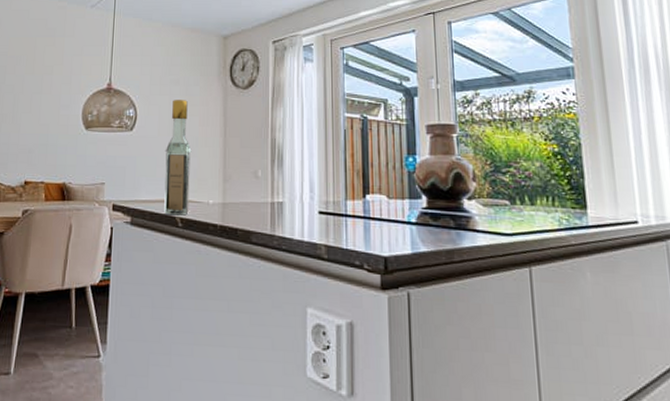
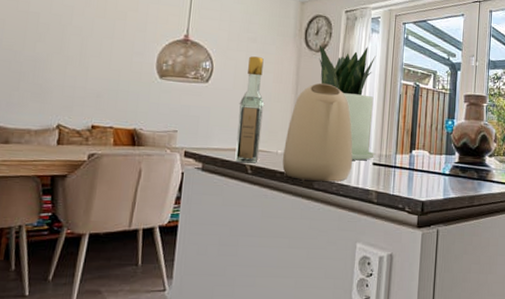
kettle: none [214,122,294,235] -> present [282,83,353,182]
planter: none [246,78,321,209] -> present [319,44,376,161]

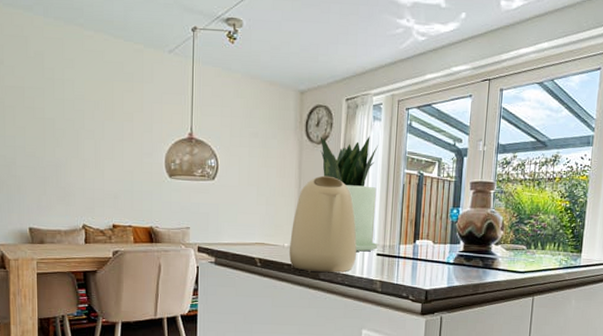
bottle: present [235,56,265,164] -> none [244,152,269,257]

